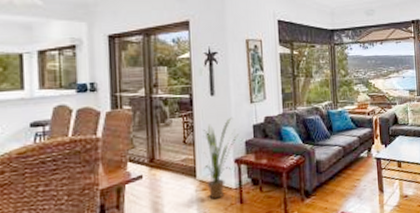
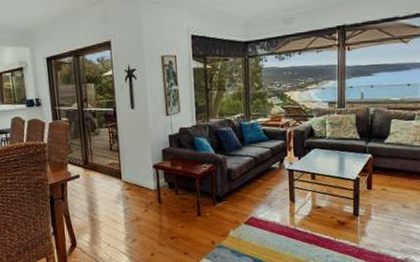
house plant: present [203,117,238,200] -> none [125,128,156,198]

